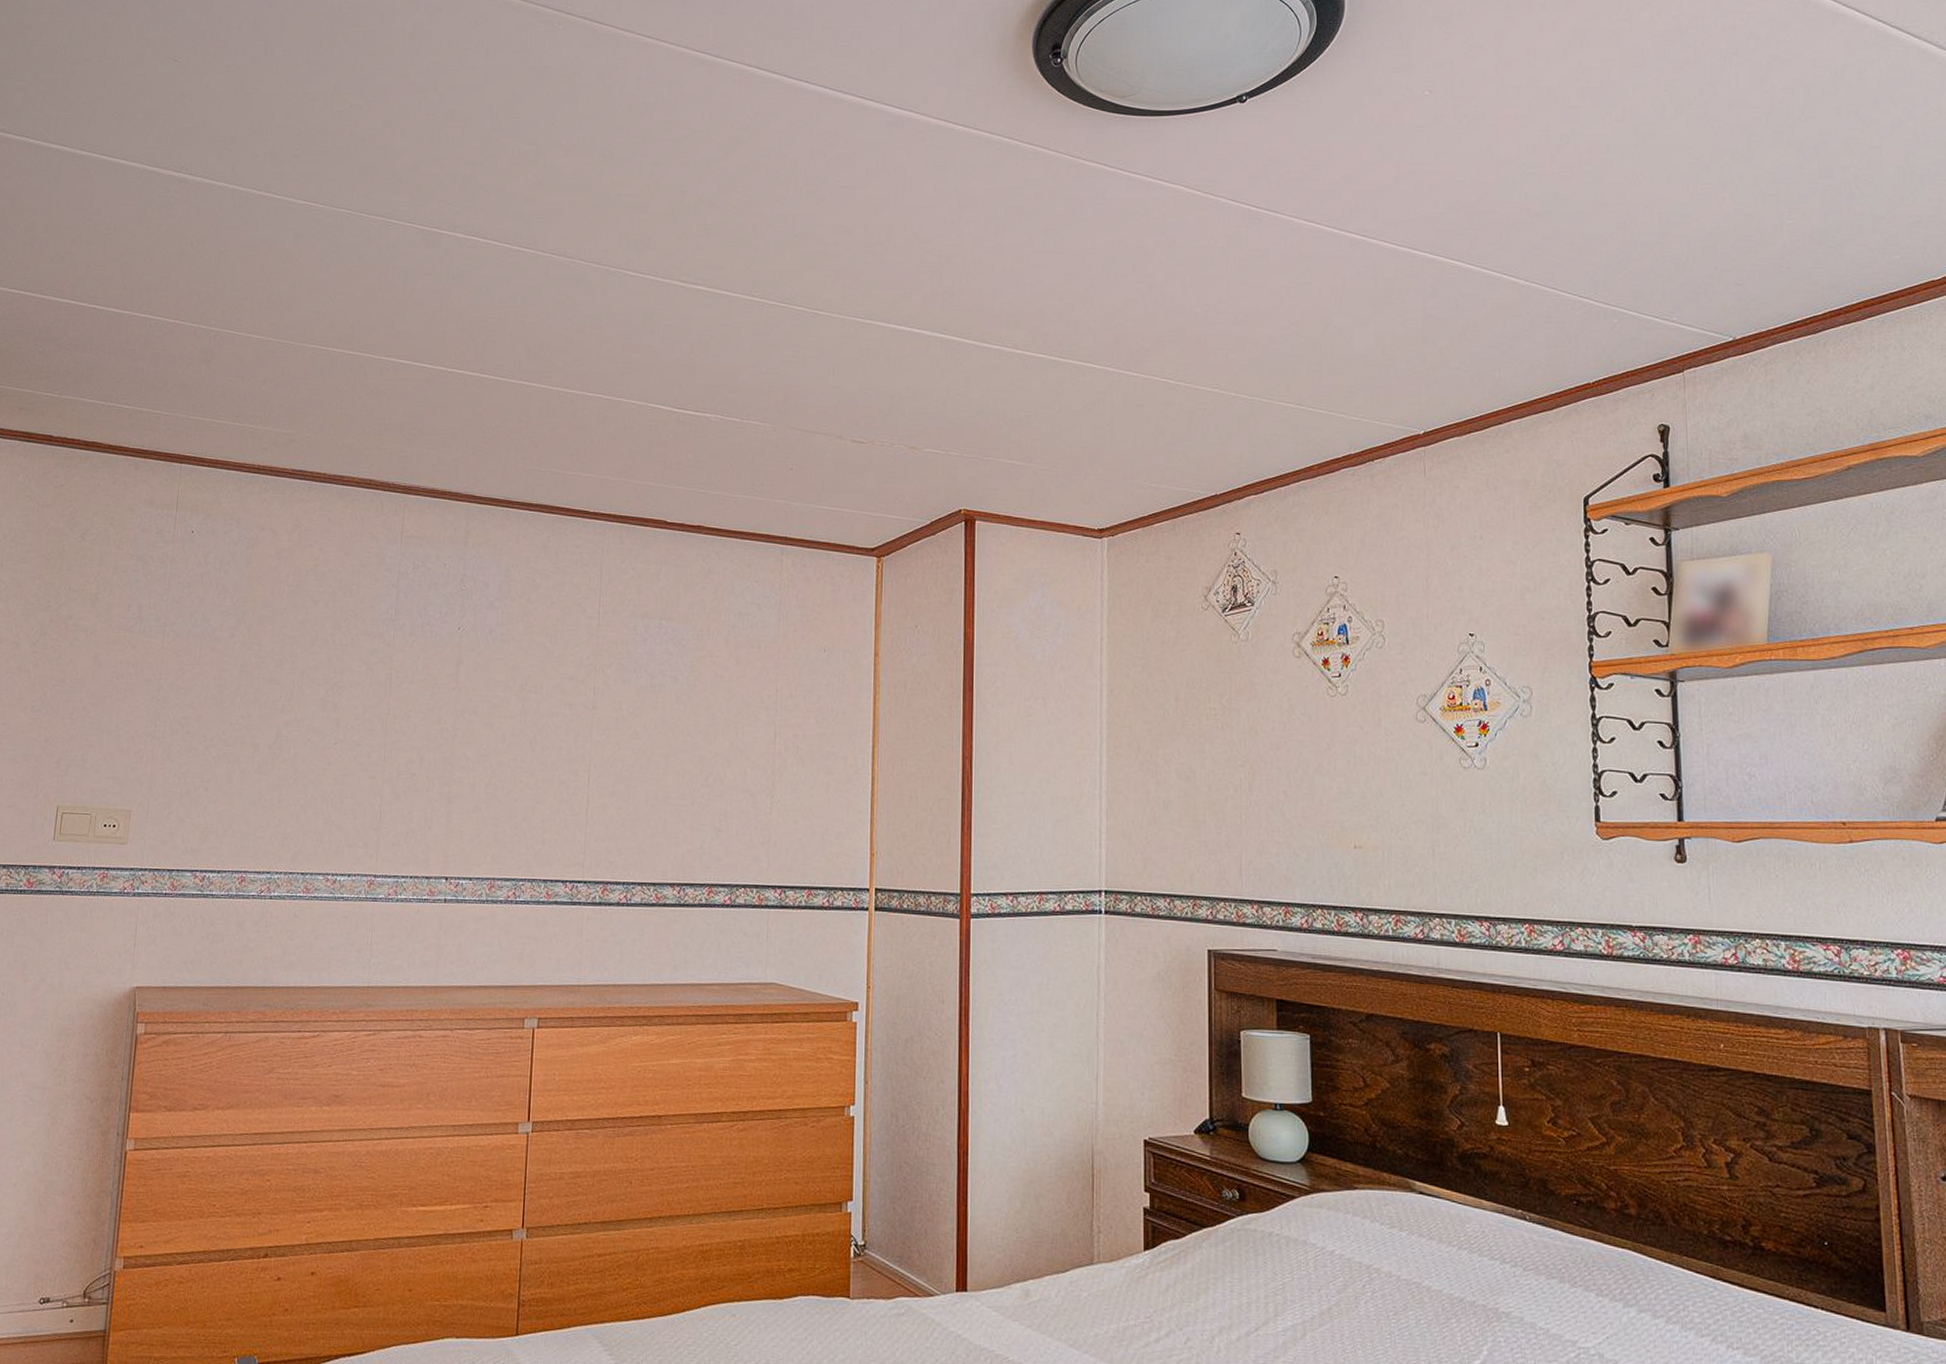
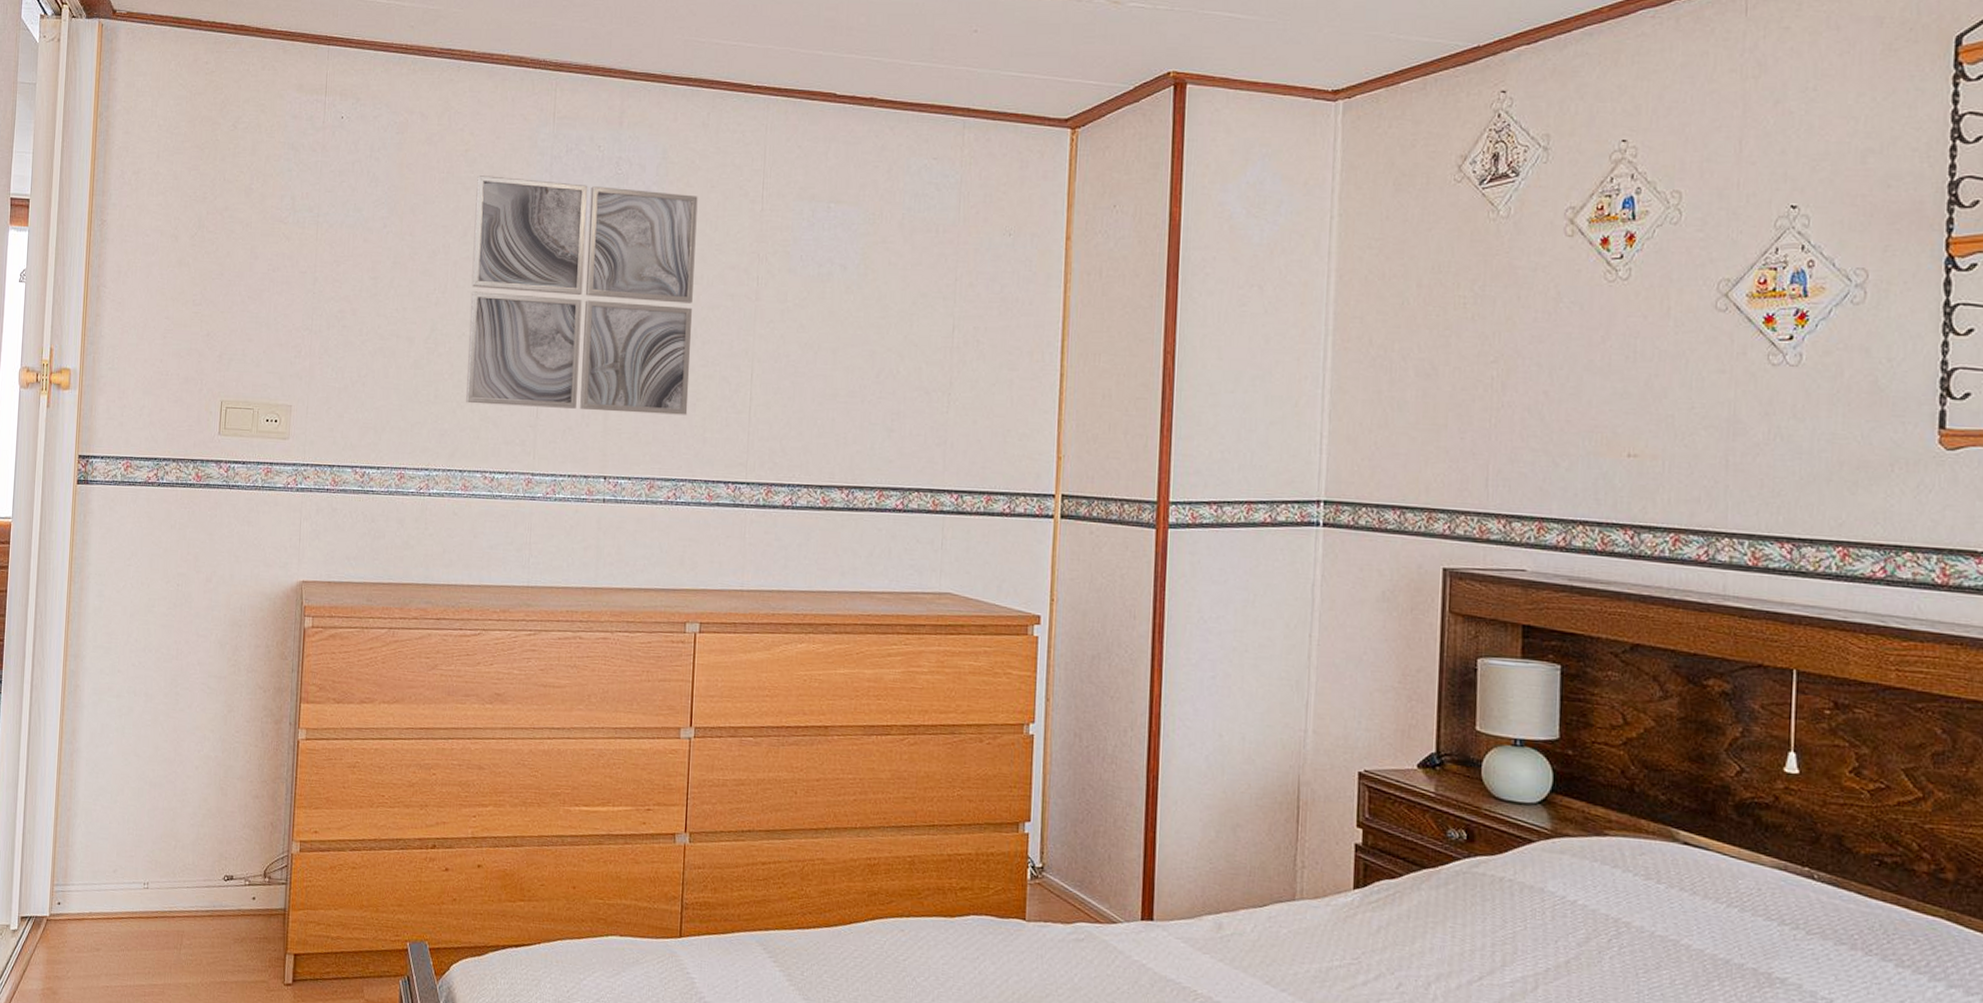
wall art: none [310,589,539,818] -> present [466,175,698,415]

